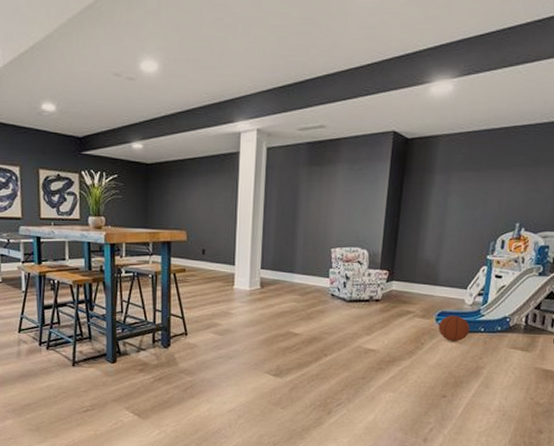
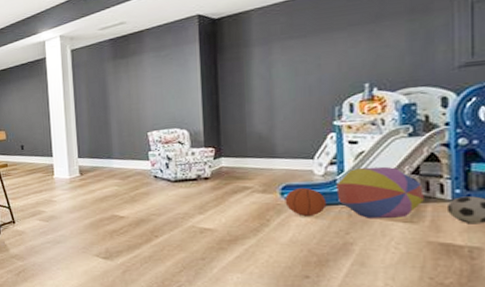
beachball: none [478,300,540,346] -> present [336,166,424,218]

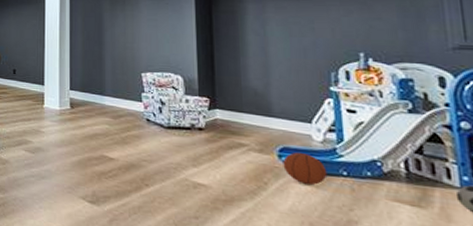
beachball: present [336,166,424,218] -> none [336,139,431,200]

